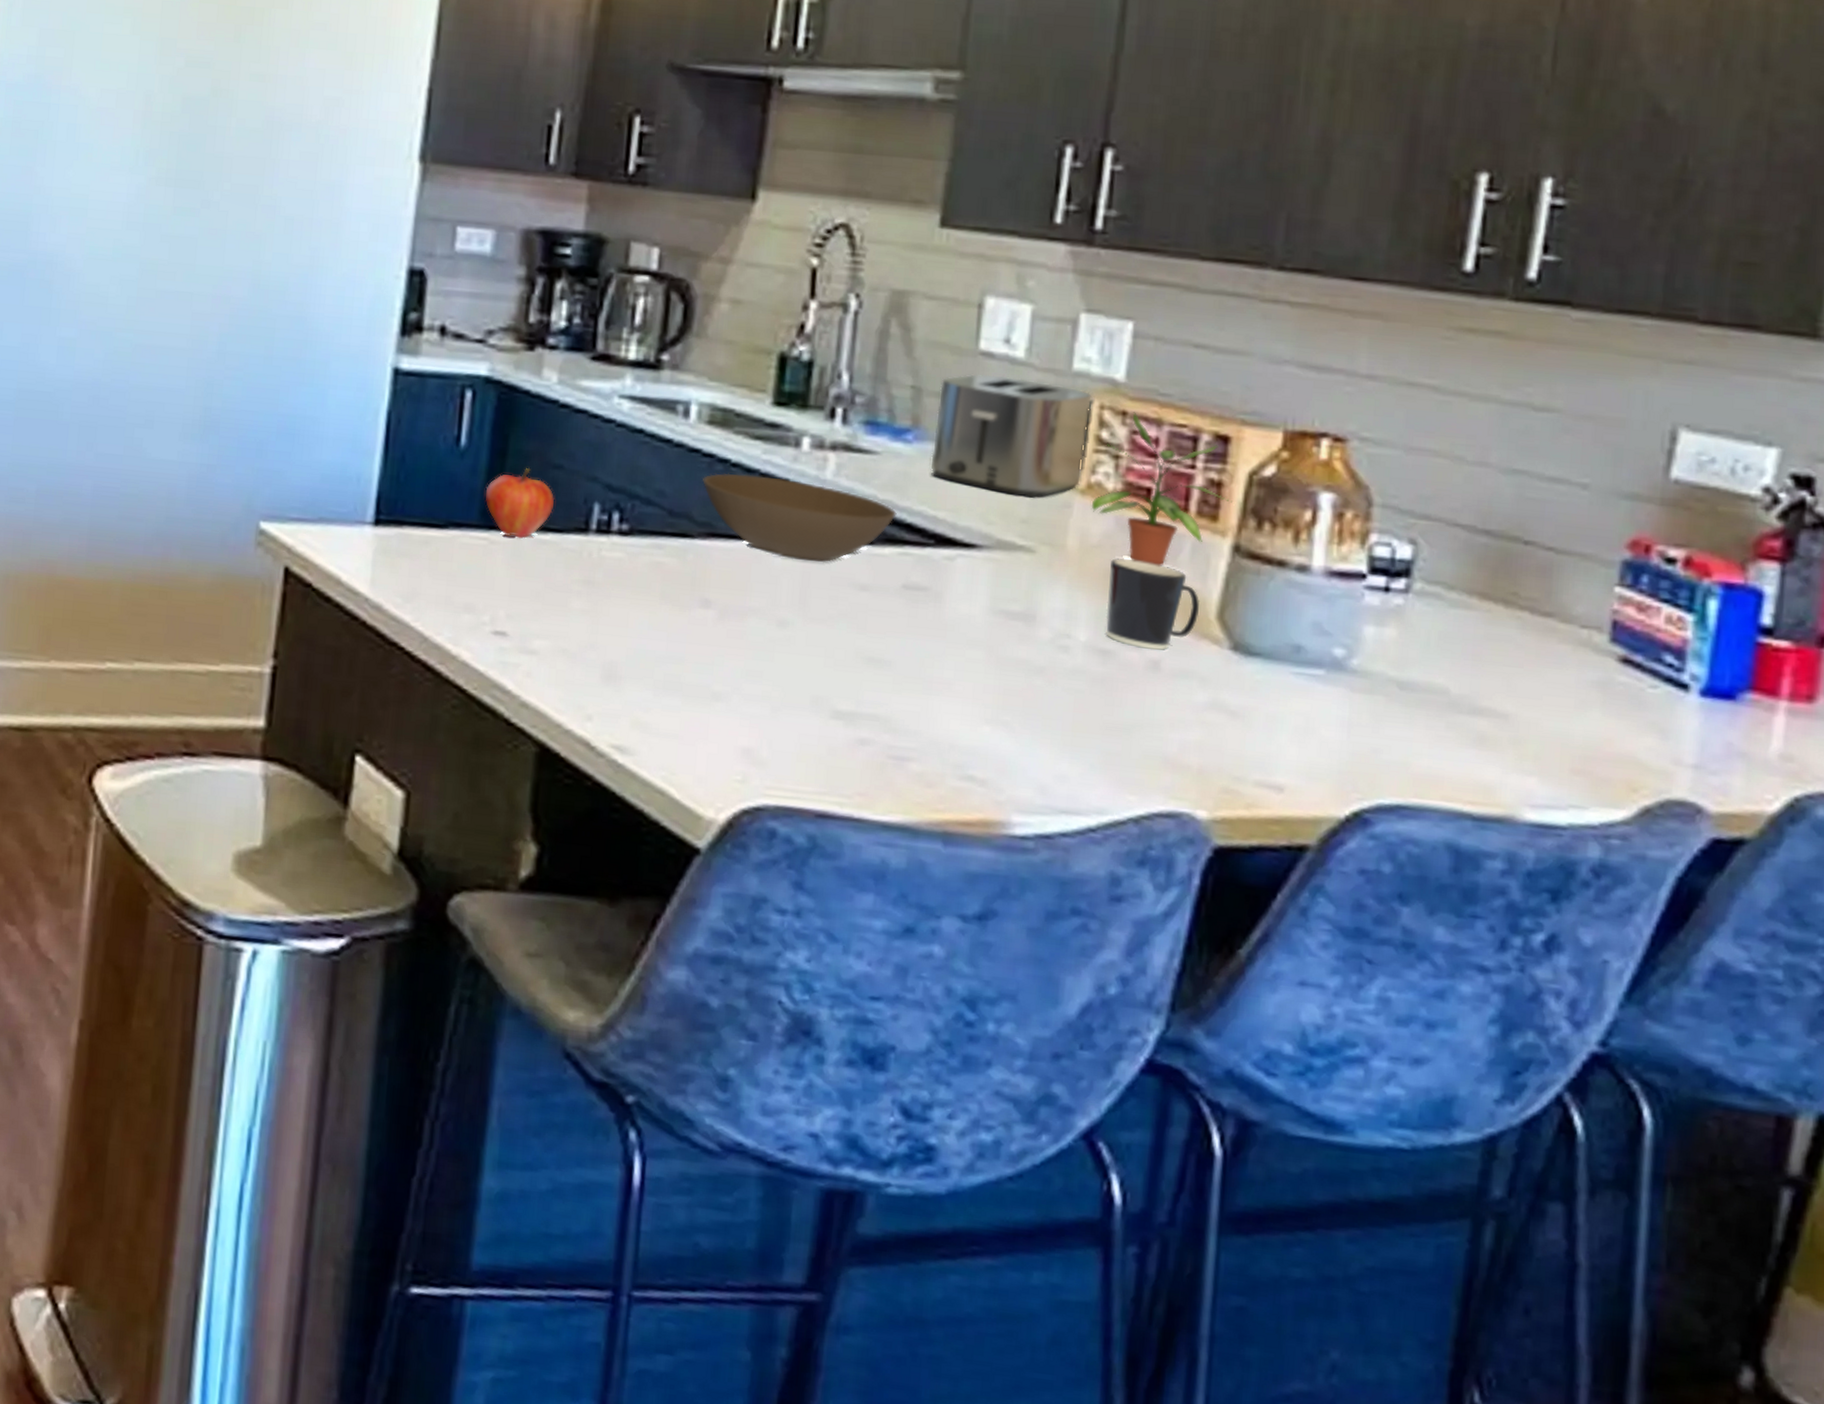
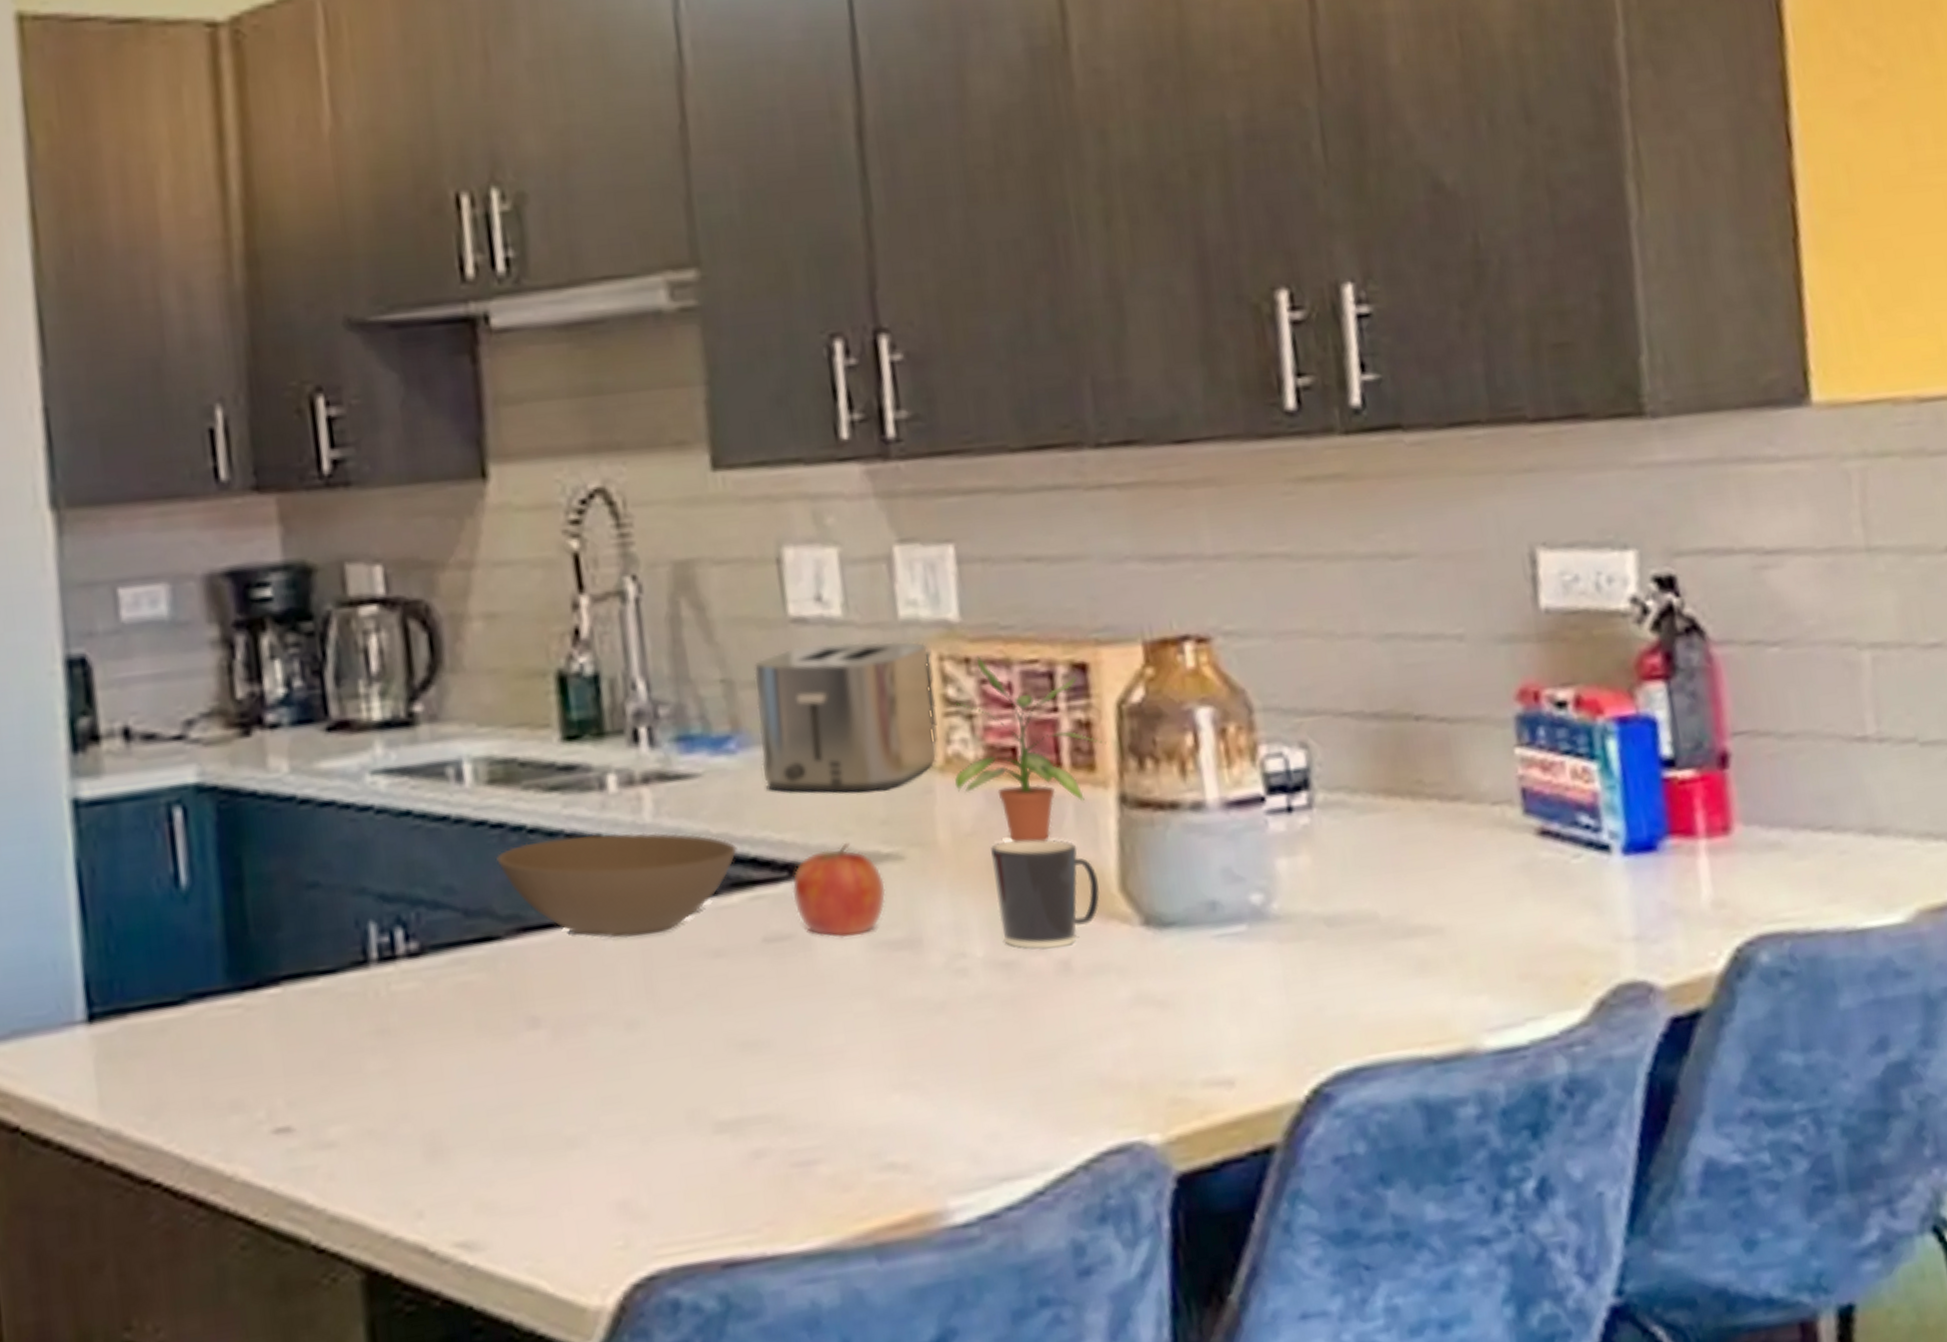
fruit: present [485,467,555,539] -> none [225,895,318,996]
fruit: none [934,529,1014,602] -> present [792,842,886,939]

